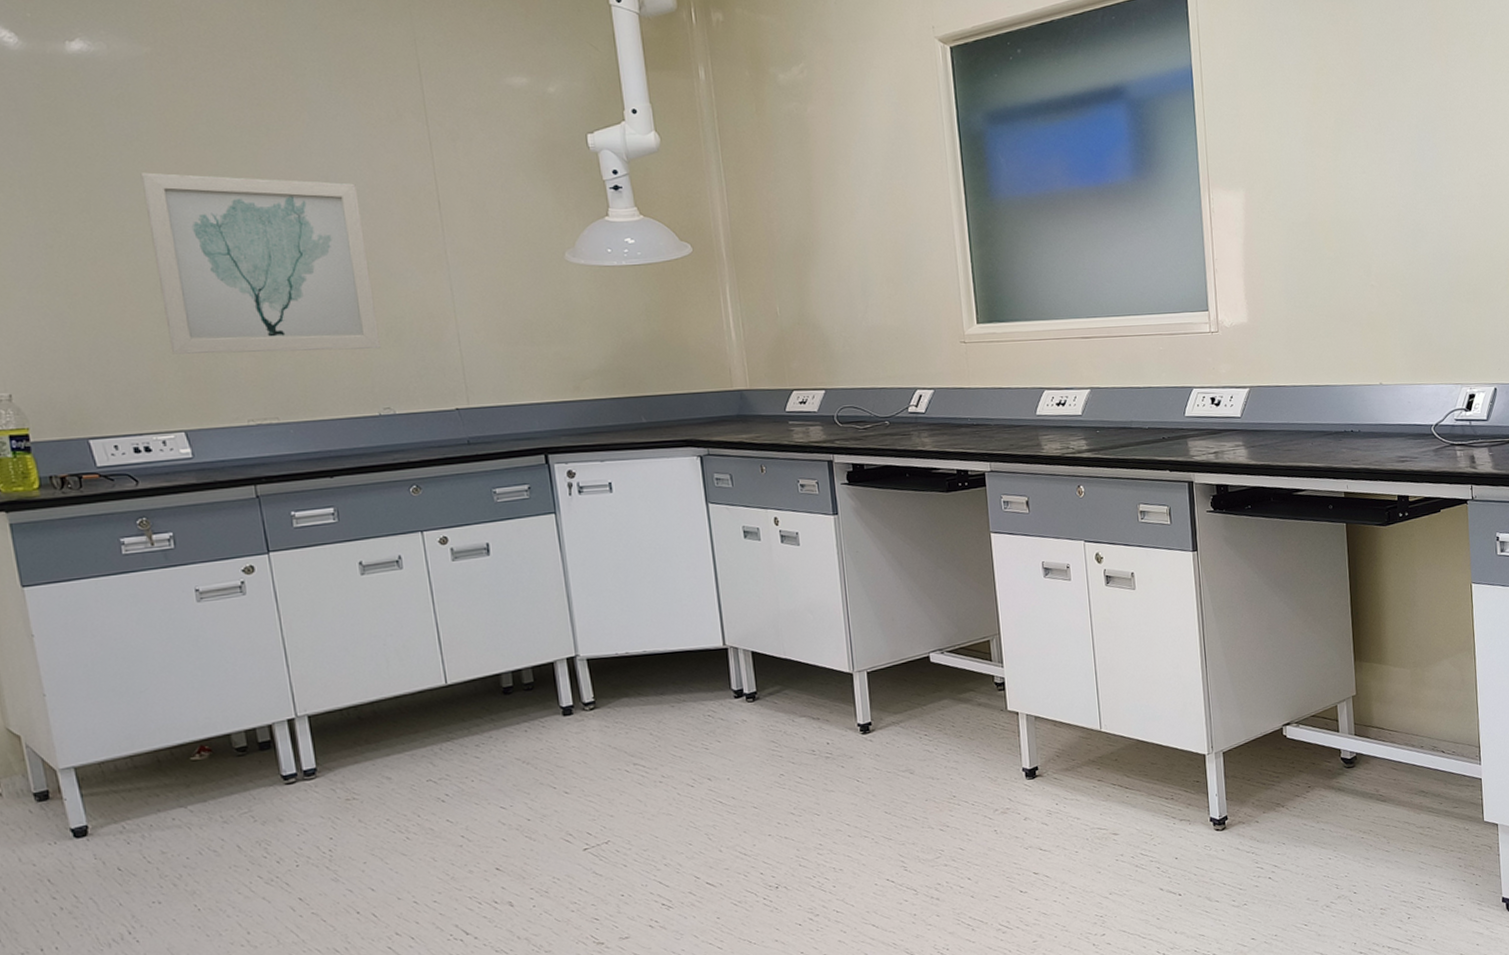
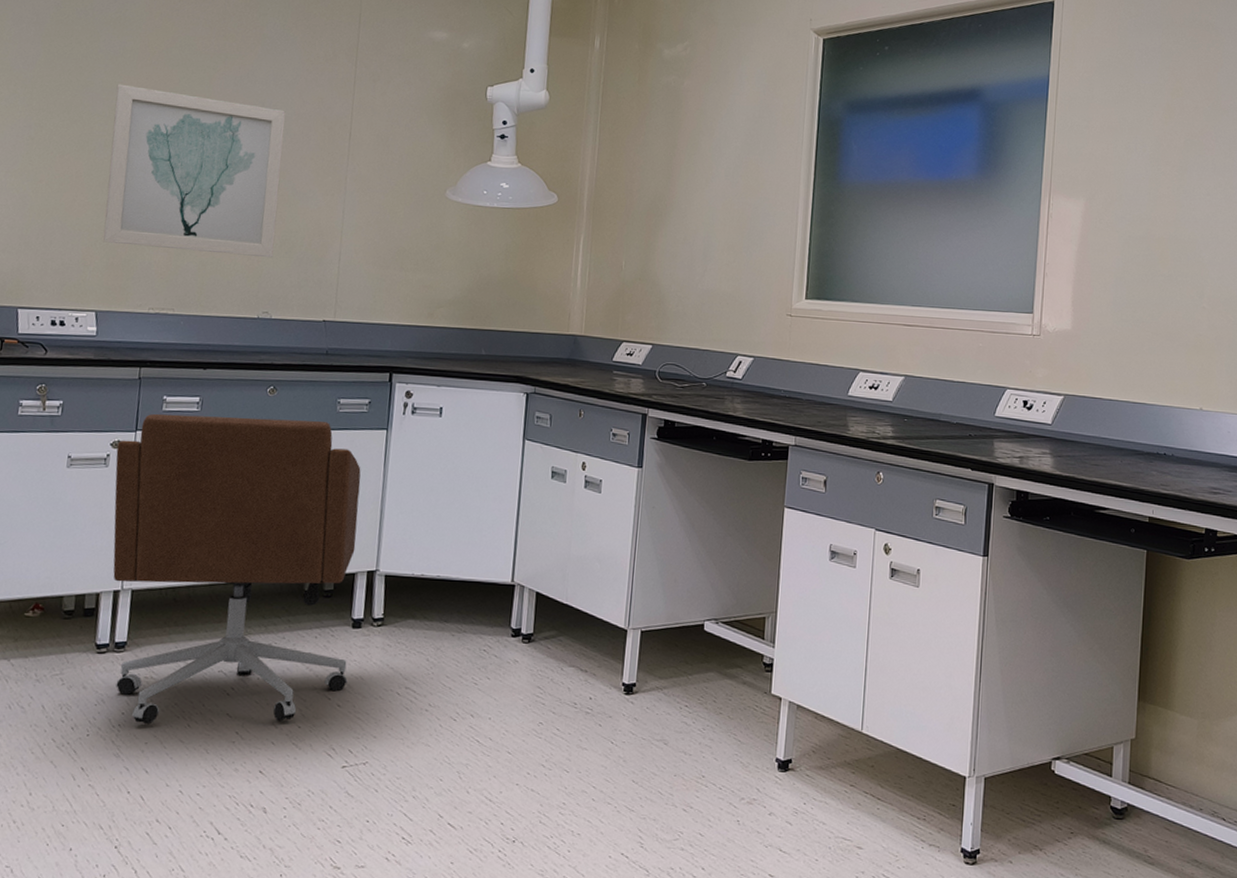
office chair: none [250,514,570,845] -> present [113,413,361,725]

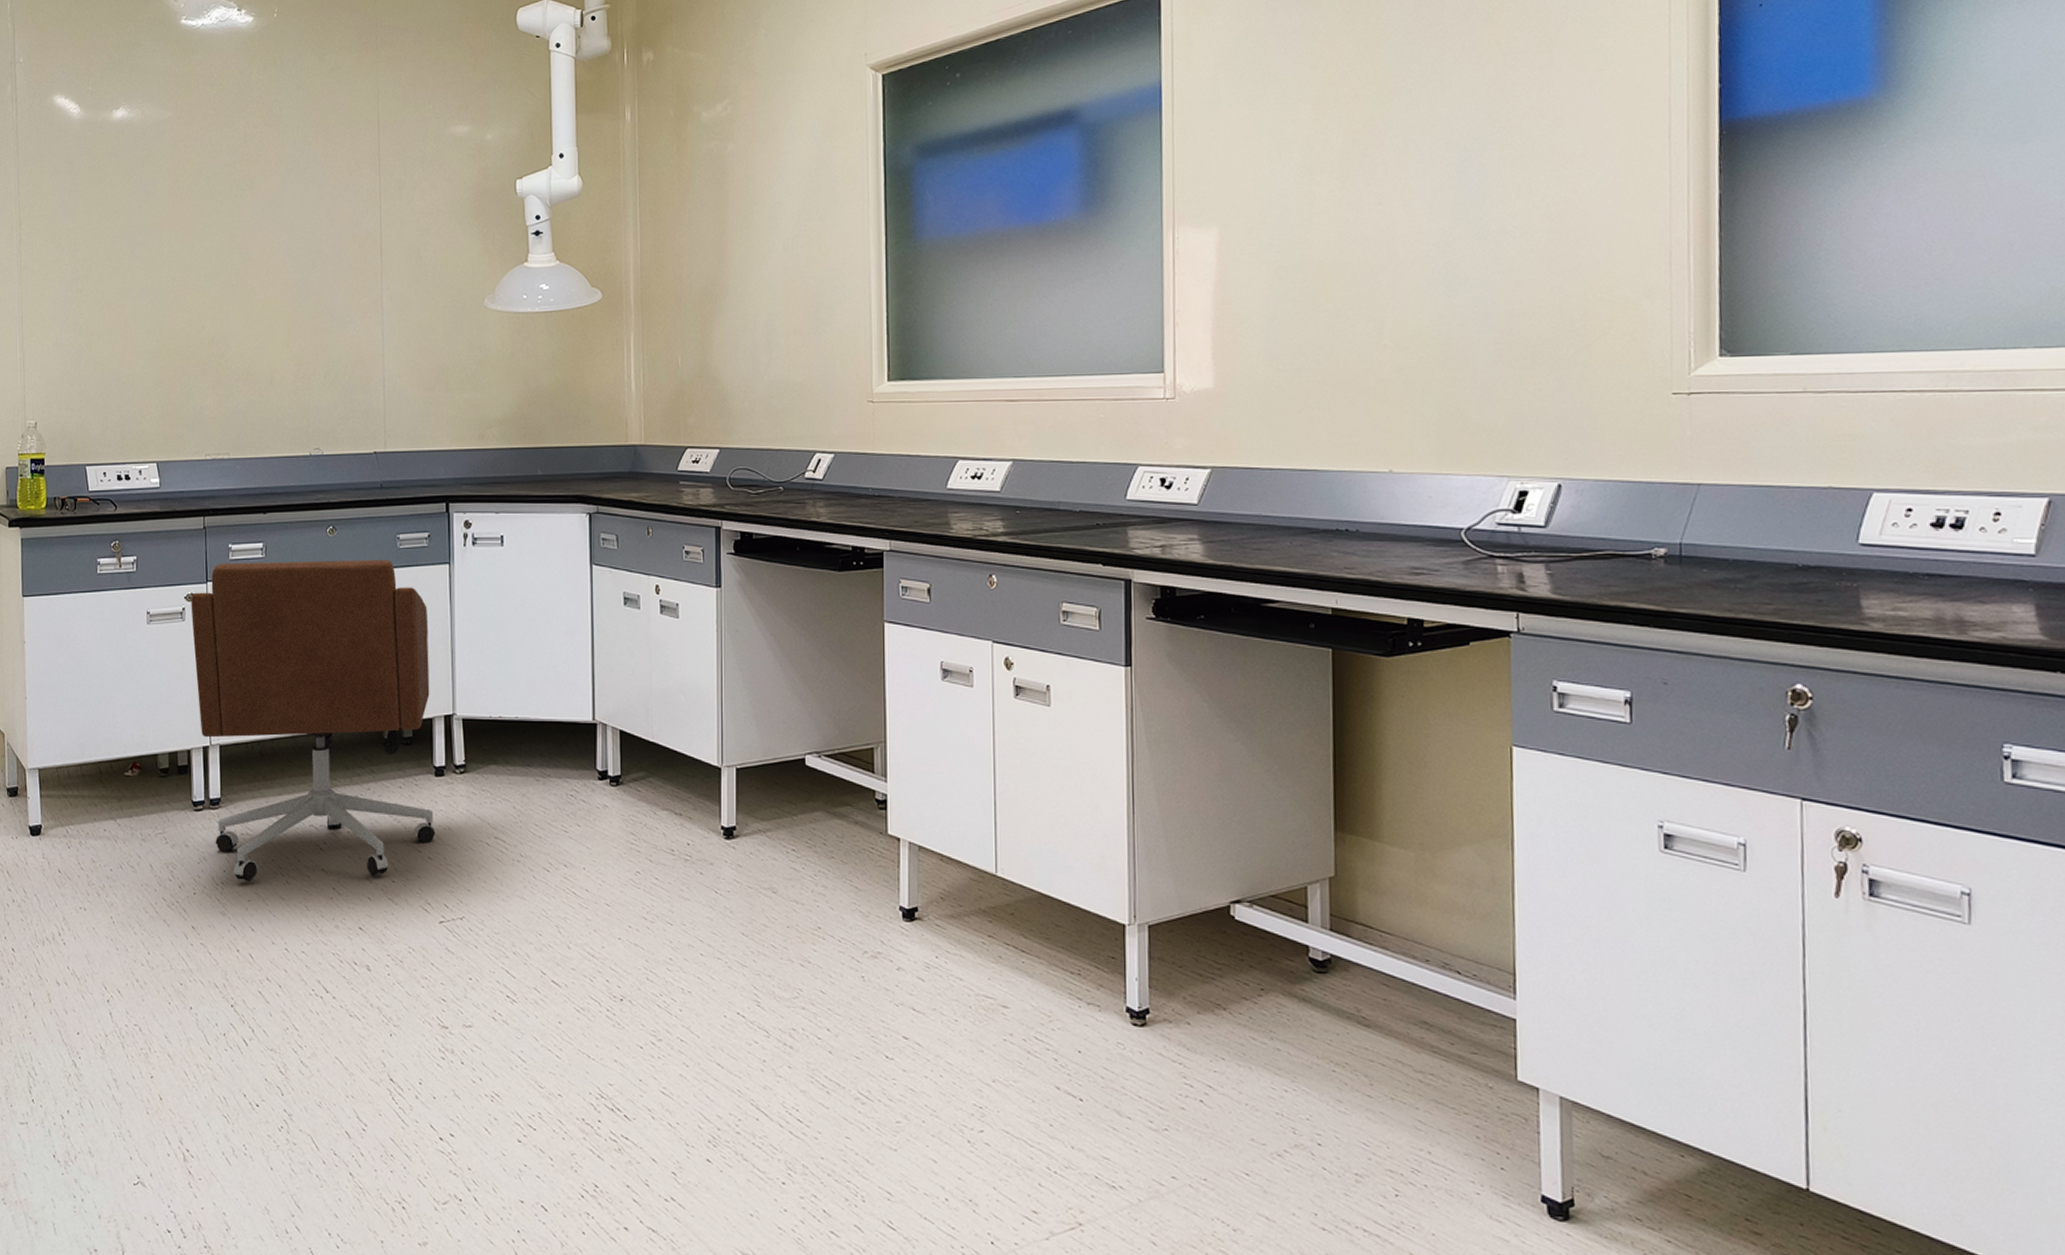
wall art: present [103,84,286,258] -> none [152,224,319,391]

